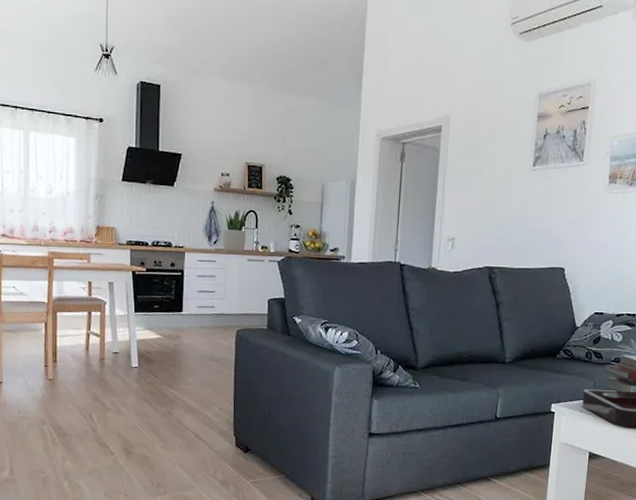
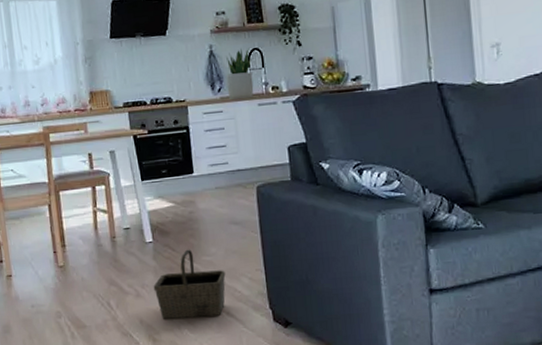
basket: none [133,377,199,438] -> present [153,249,226,319]

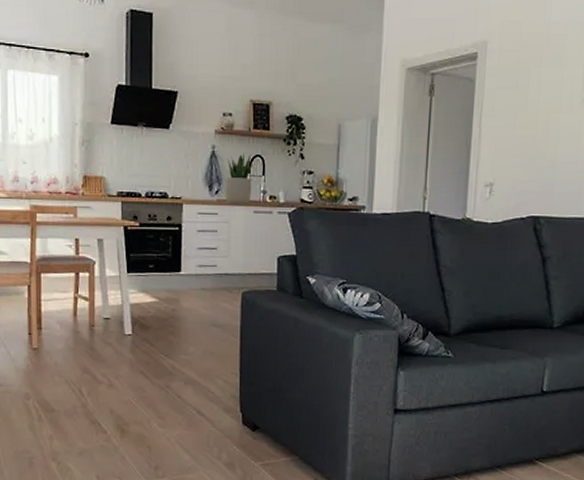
basket: present [153,249,226,319] -> none [127,346,201,415]

